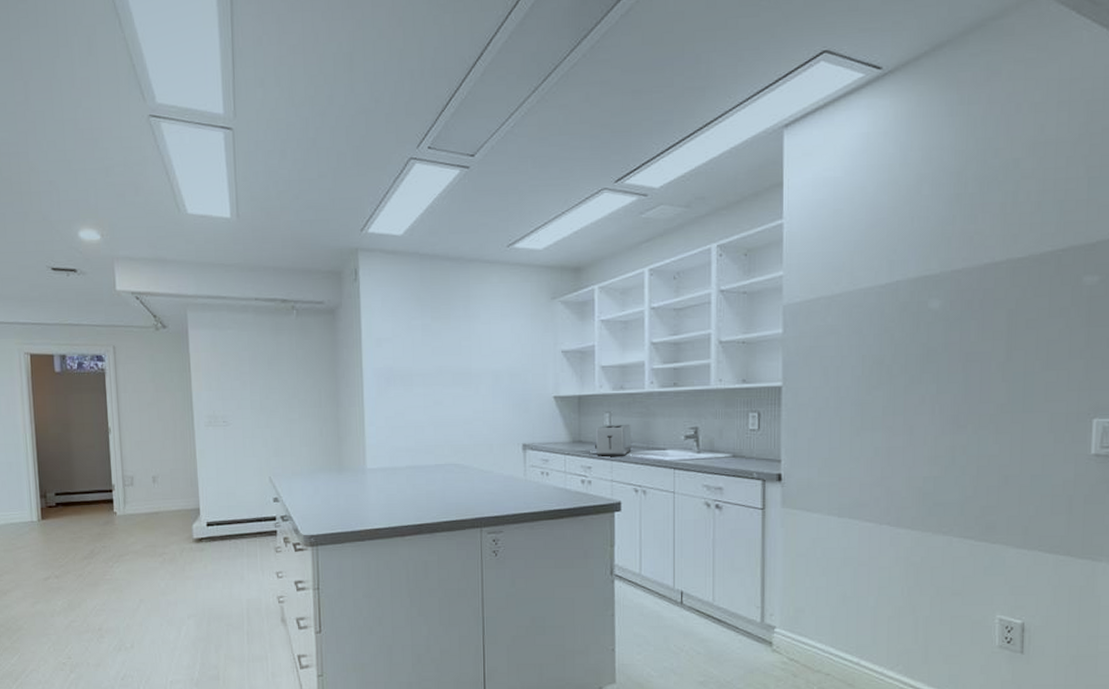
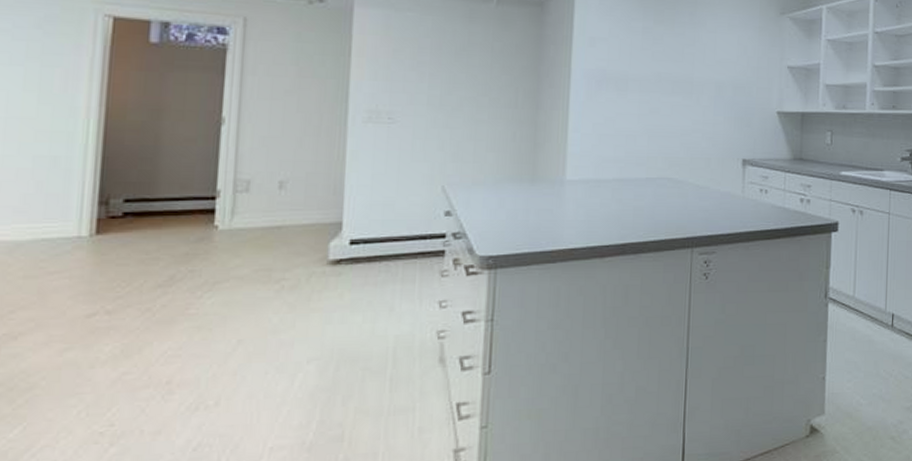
toaster: present [595,424,632,458] -> none [816,143,852,177]

